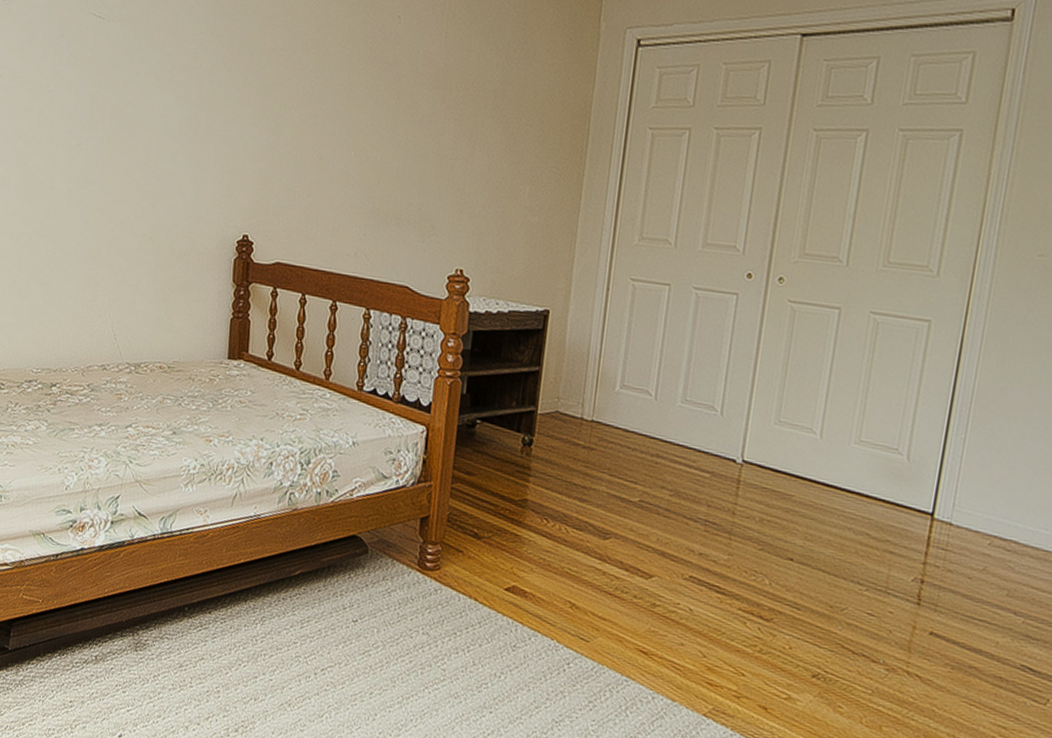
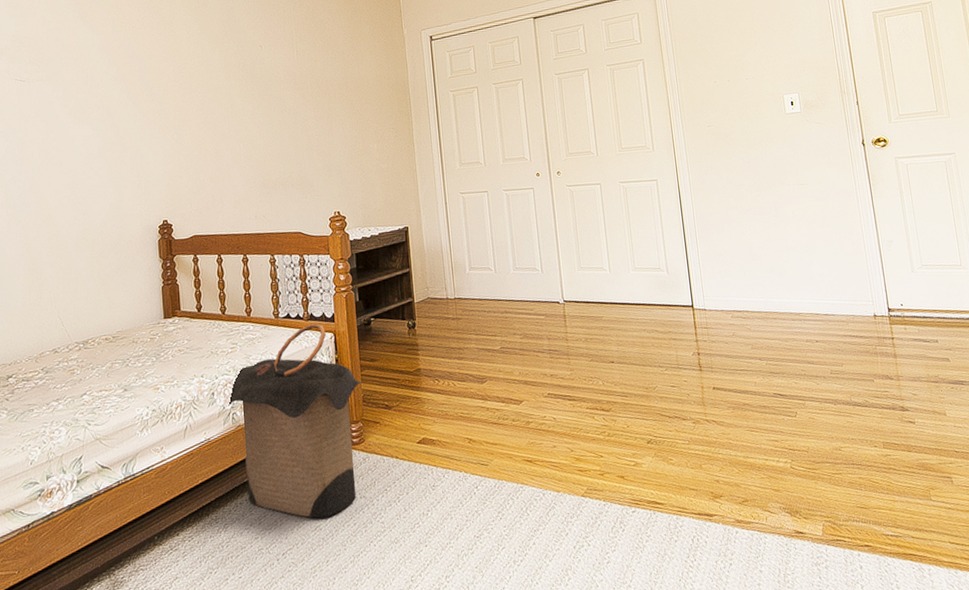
laundry hamper: none [287,408,451,644] -> present [228,323,363,518]

